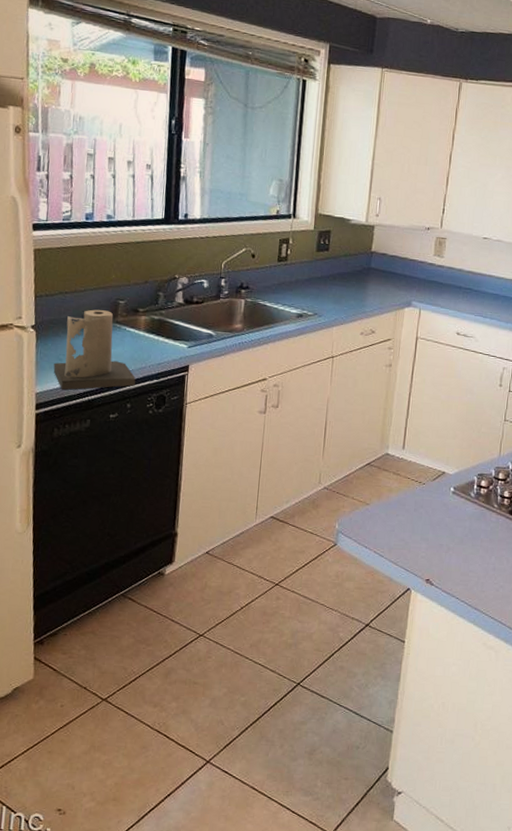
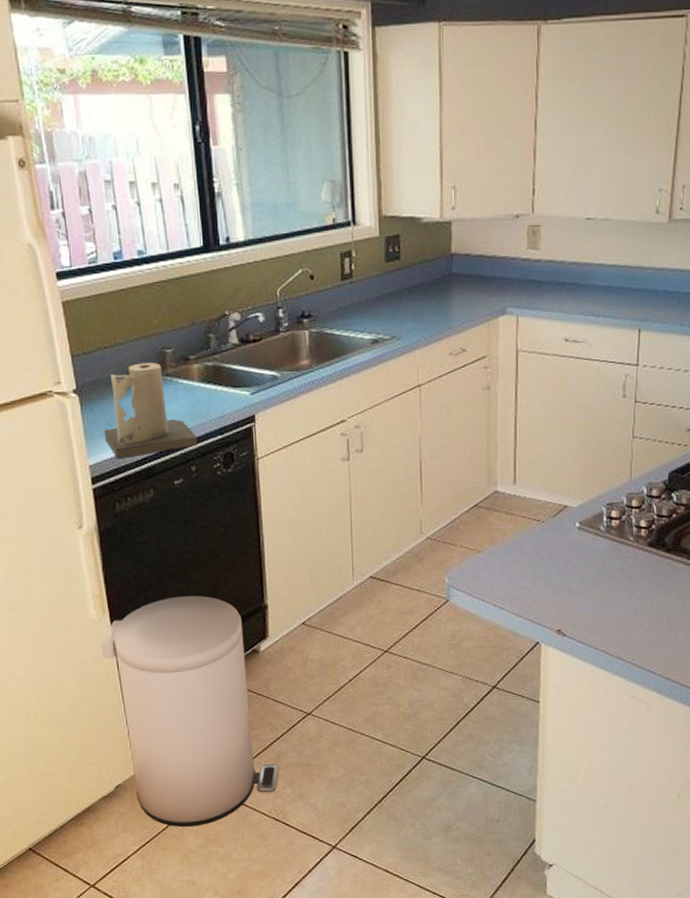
pedal bin: none [20,517,168,733] -> present [101,596,280,827]

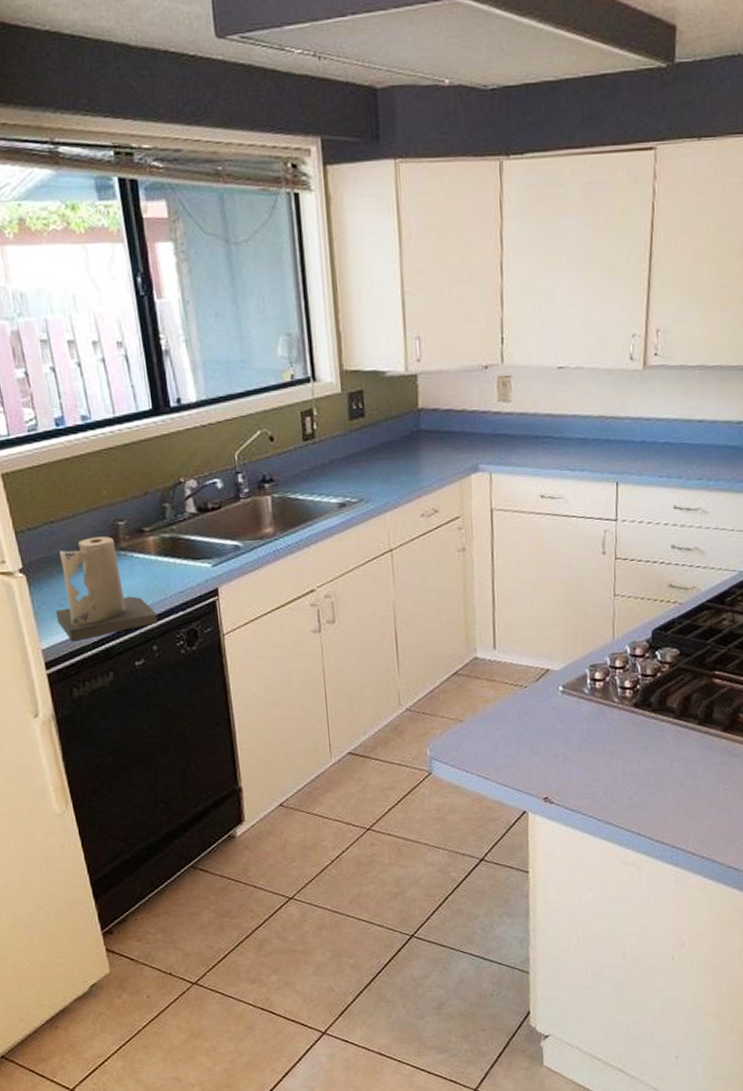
pedal bin: present [101,596,280,827] -> none [66,781,264,1023]

